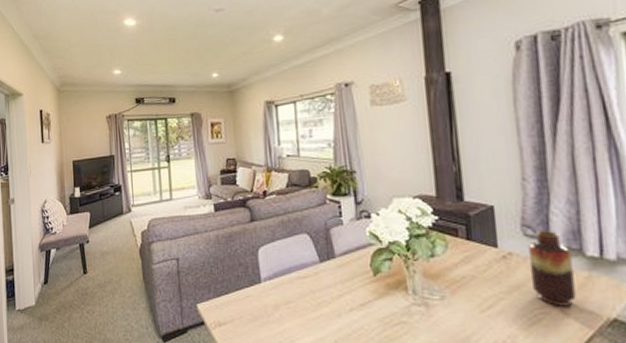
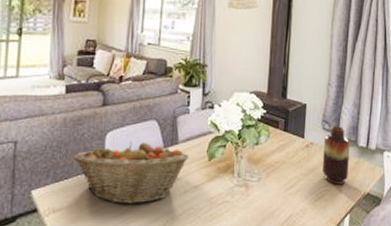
fruit basket: none [229,256,350,321] -> present [73,141,189,205]

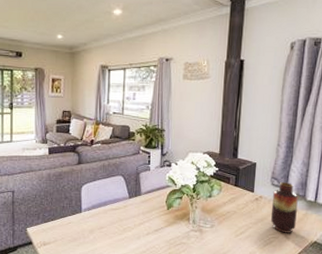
fruit basket: present [73,141,189,205] -> none [57,193,151,242]

